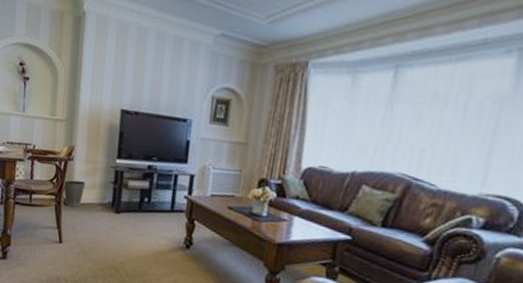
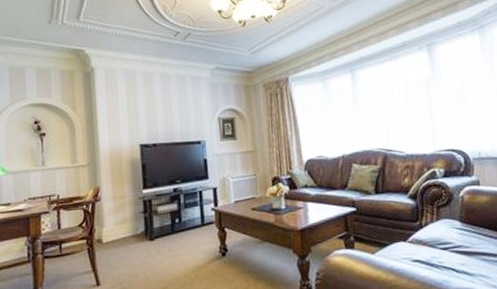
waste basket: present [63,180,86,207] -> none [92,218,117,247]

